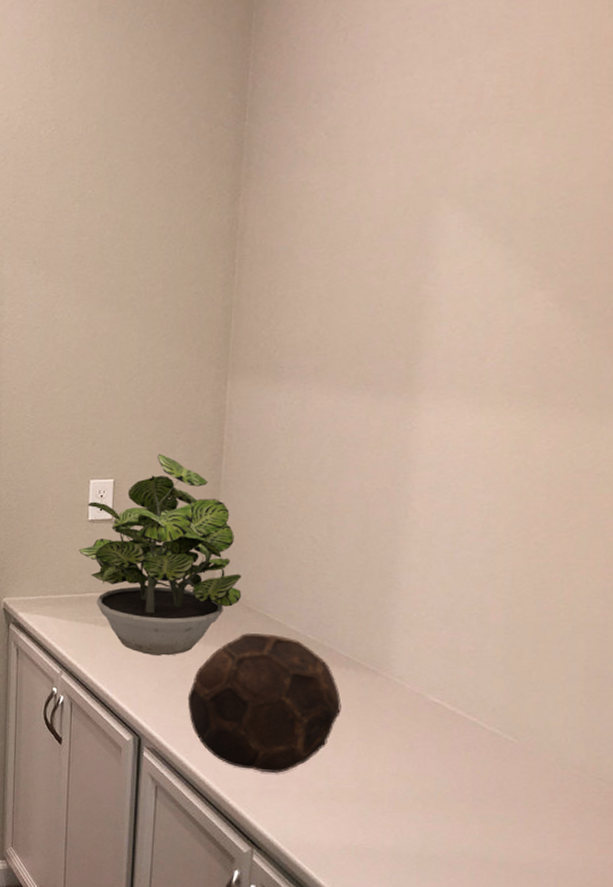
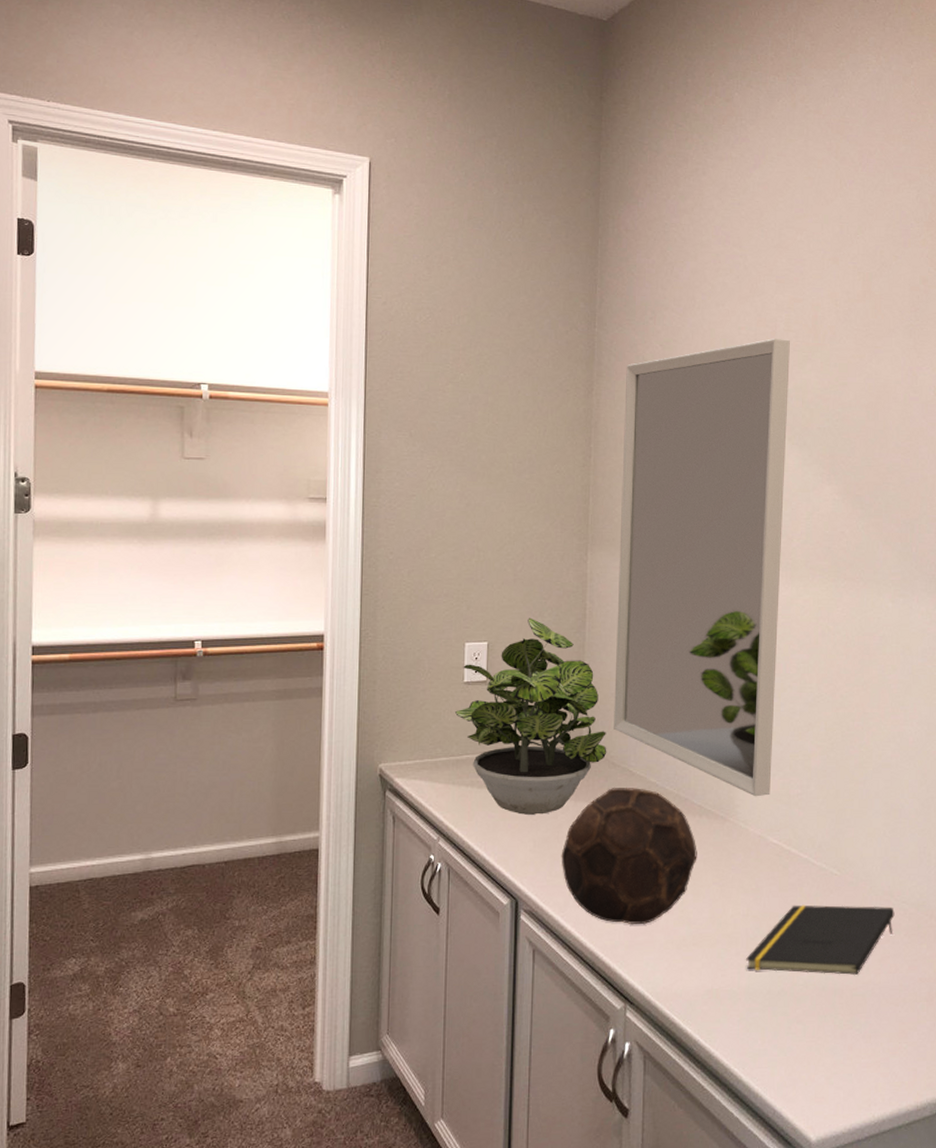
home mirror: none [250,108,501,652] -> present [614,338,790,797]
notepad: none [391,769,586,850] -> present [745,904,895,975]

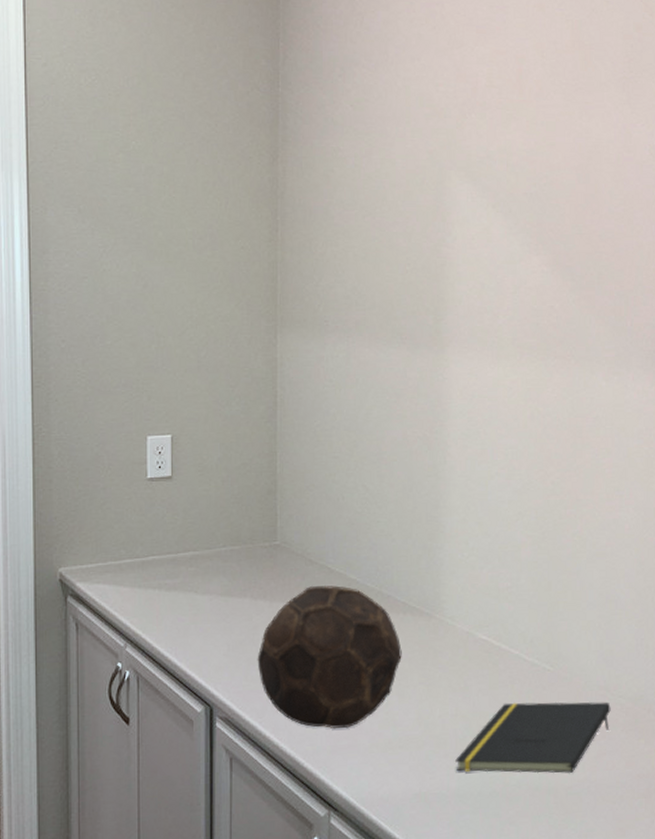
potted plant: present [455,617,607,815] -> none [139,407,303,617]
home mirror: present [614,338,790,797] -> none [309,96,493,592]

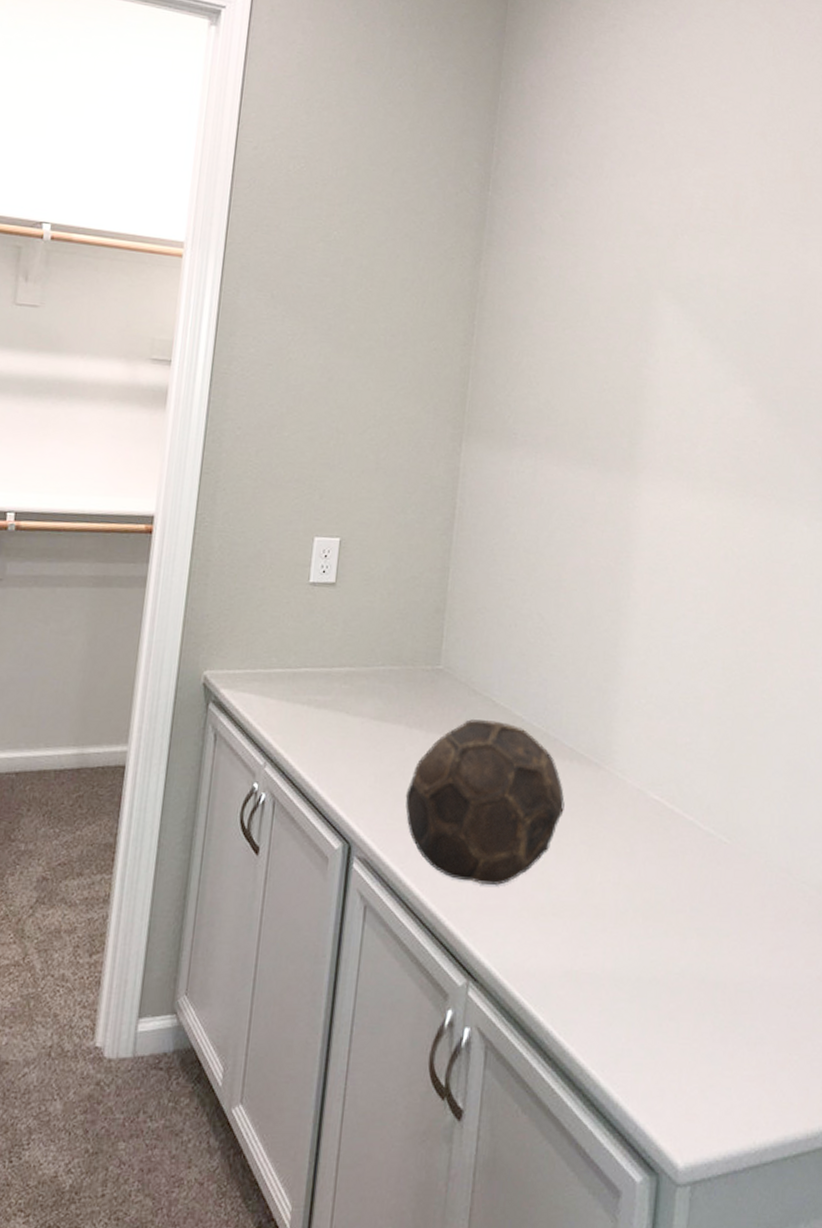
notepad: present [454,701,611,774] -> none [612,875,792,966]

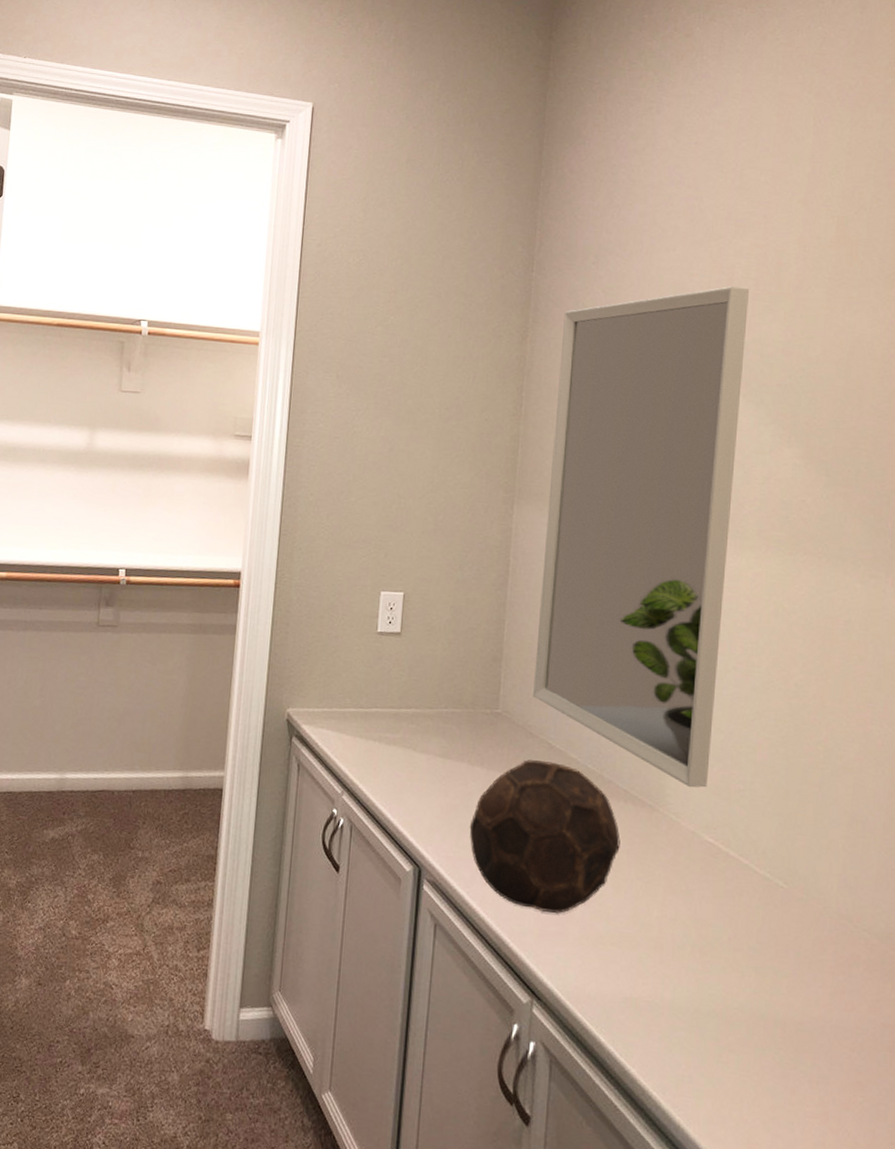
home mirror: none [477,217,707,743] -> present [533,286,749,788]

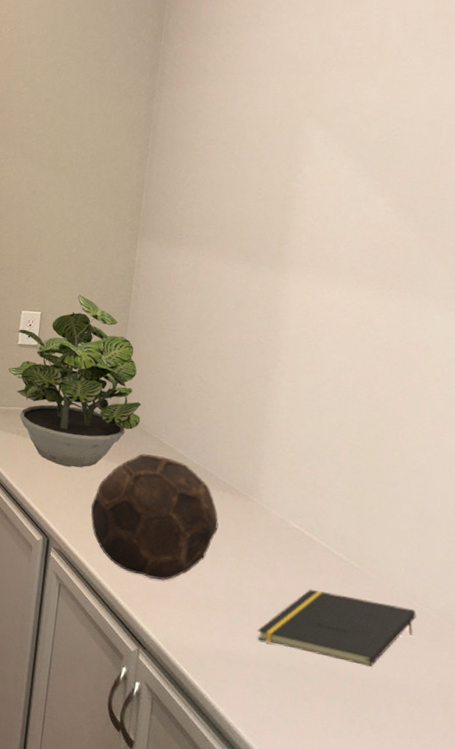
potted plant: none [367,570,525,780] -> present [8,294,141,468]
home mirror: present [533,286,749,788] -> none [148,55,353,483]
notepad: none [670,915,853,1007] -> present [257,588,417,667]

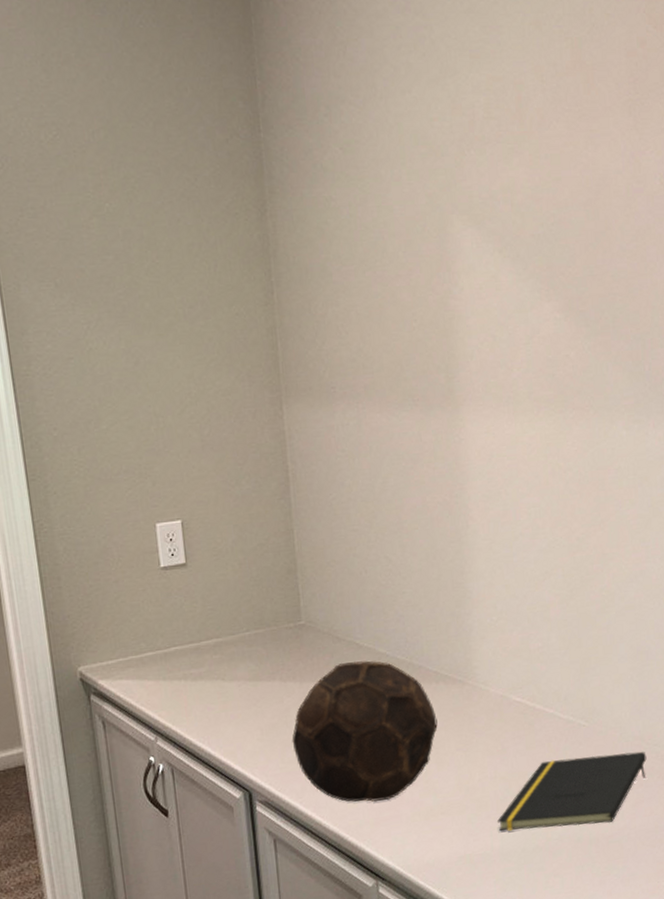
potted plant: present [8,294,141,468] -> none [155,487,330,703]

